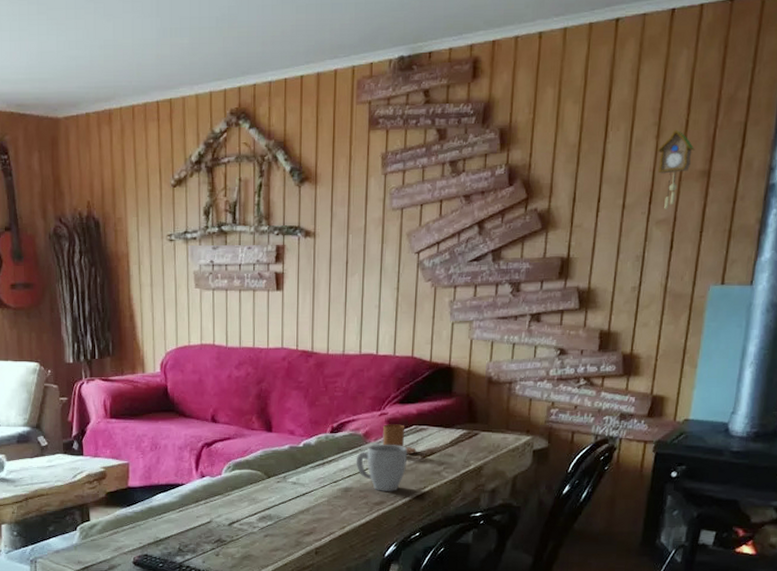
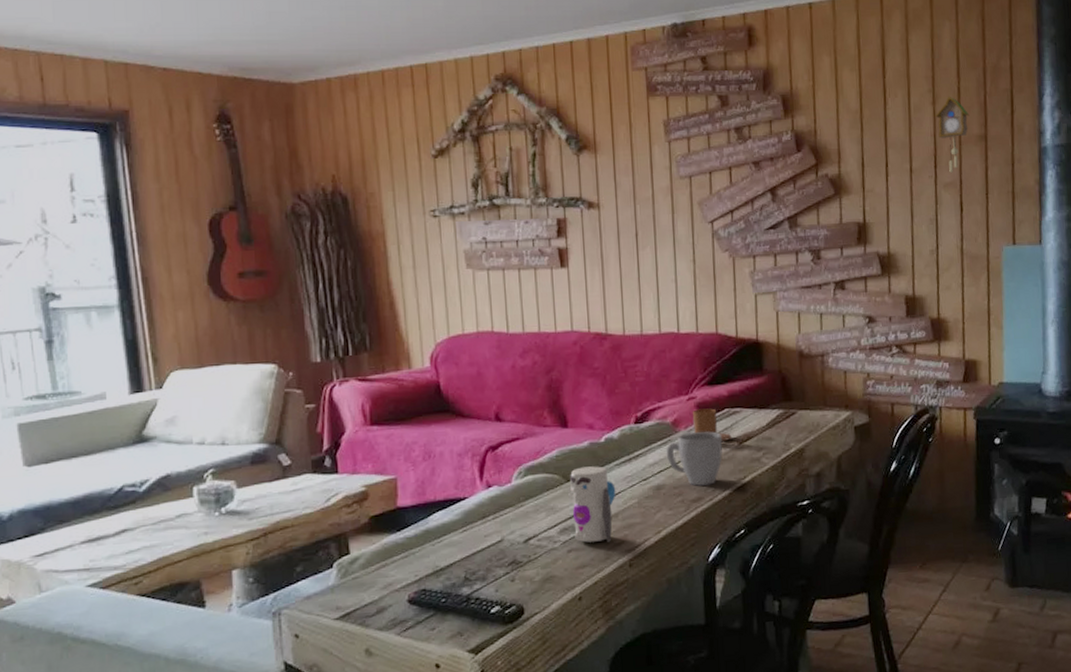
toy: none [270,467,309,532] -> present [570,466,616,543]

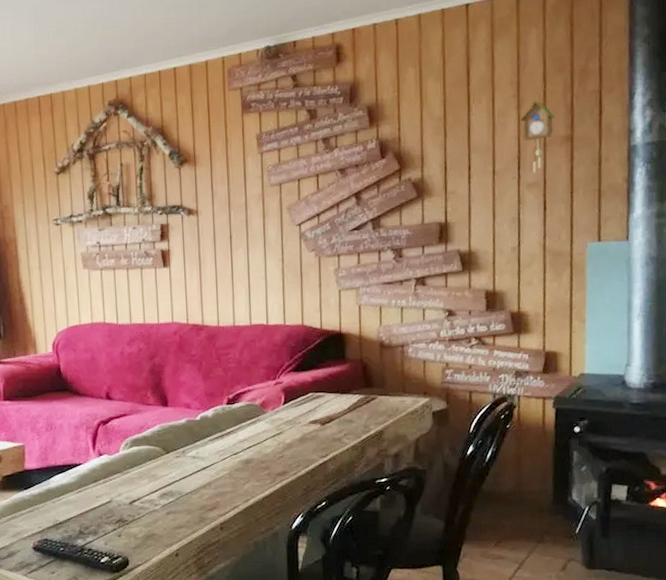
toy: present [570,466,616,543] -> none [169,440,210,507]
mug: present [666,431,723,487] -> none [254,413,307,462]
candle: present [693,408,731,441] -> none [280,392,315,422]

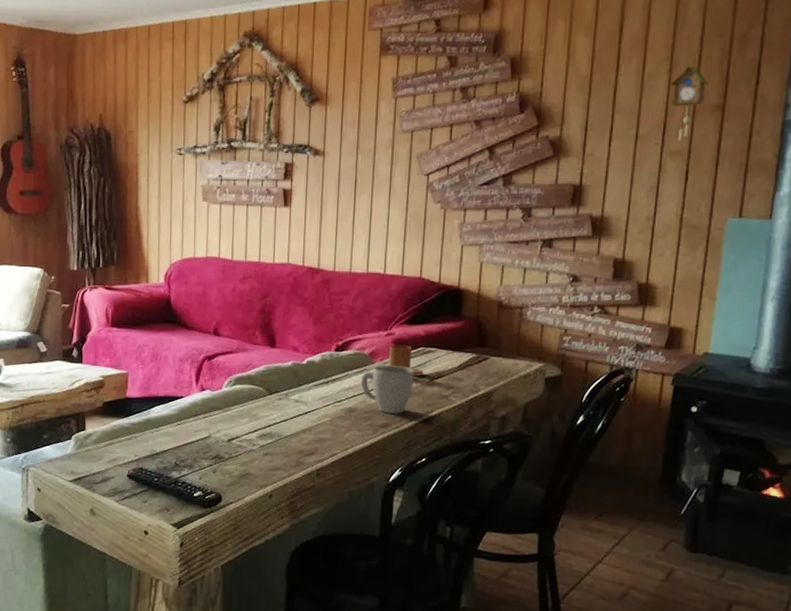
mug: none [254,413,307,462] -> present [360,365,415,415]
candle: none [280,392,315,422] -> present [389,345,424,376]

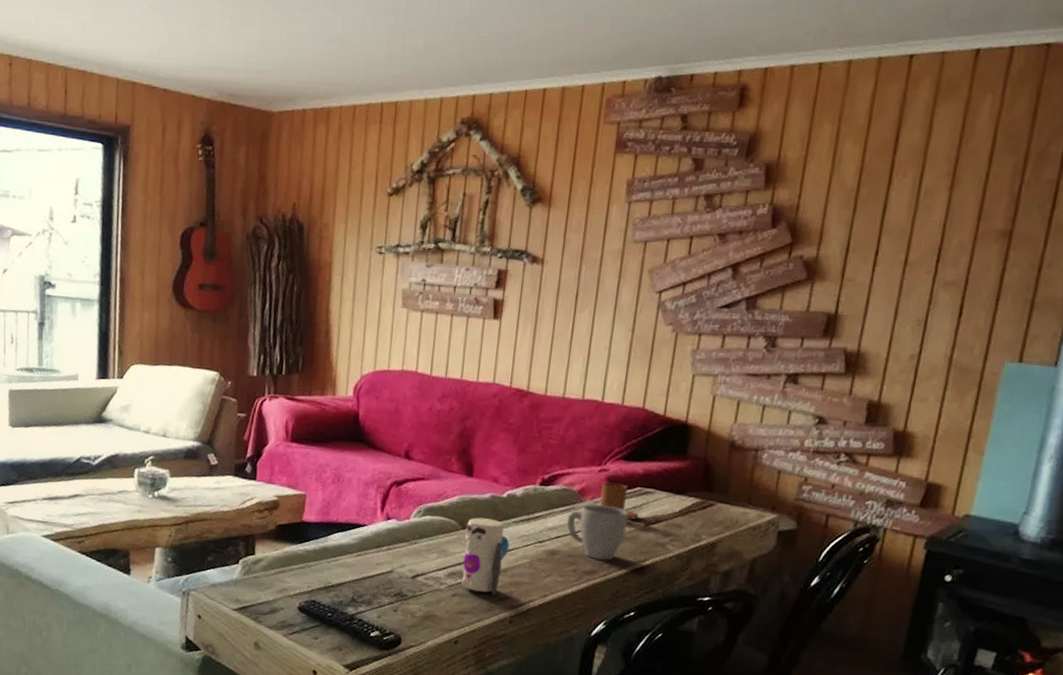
toy: none [271,383,312,452] -> present [461,517,510,595]
cuckoo clock: present [670,64,709,141] -> none [949,181,996,270]

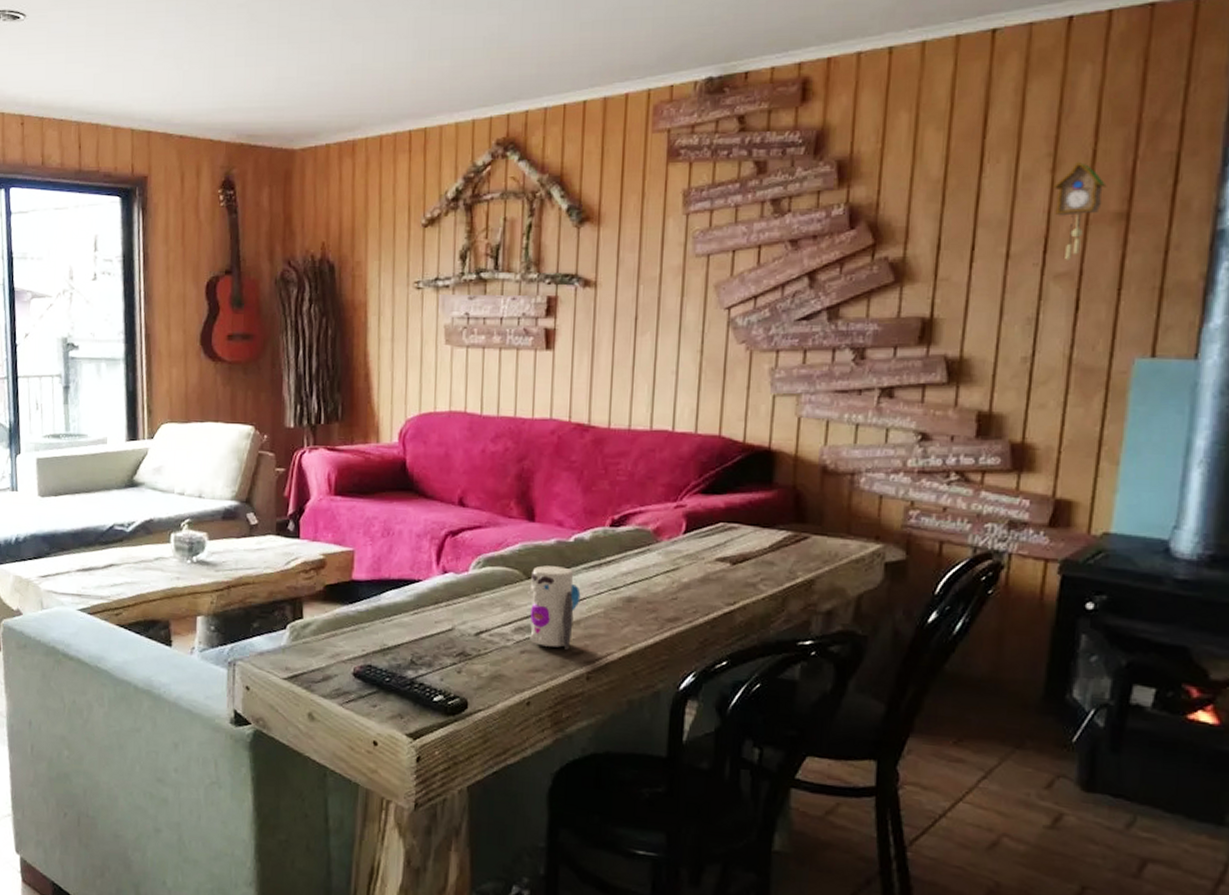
mug: present [566,504,629,561] -> none [642,544,712,607]
candle: present [600,482,639,520] -> none [679,519,724,559]
cuckoo clock: none [949,181,996,270] -> present [1053,161,1107,260]

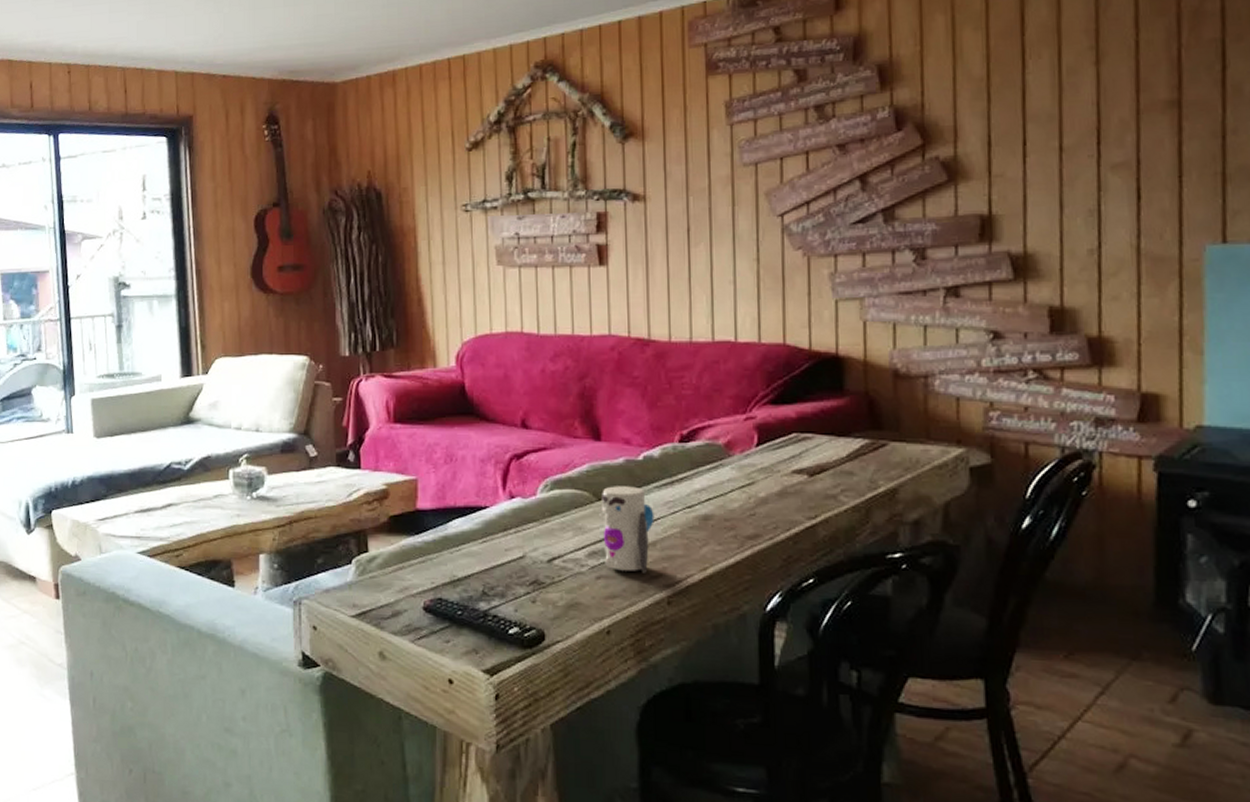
cuckoo clock: present [1053,161,1107,260] -> none [1099,52,1154,150]

